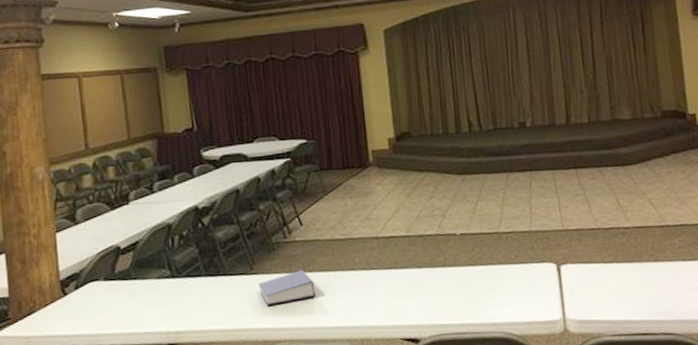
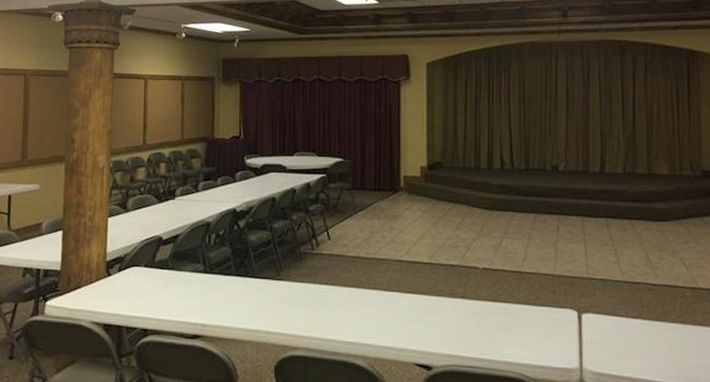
book: present [258,269,316,306] -> none [283,282,336,312]

